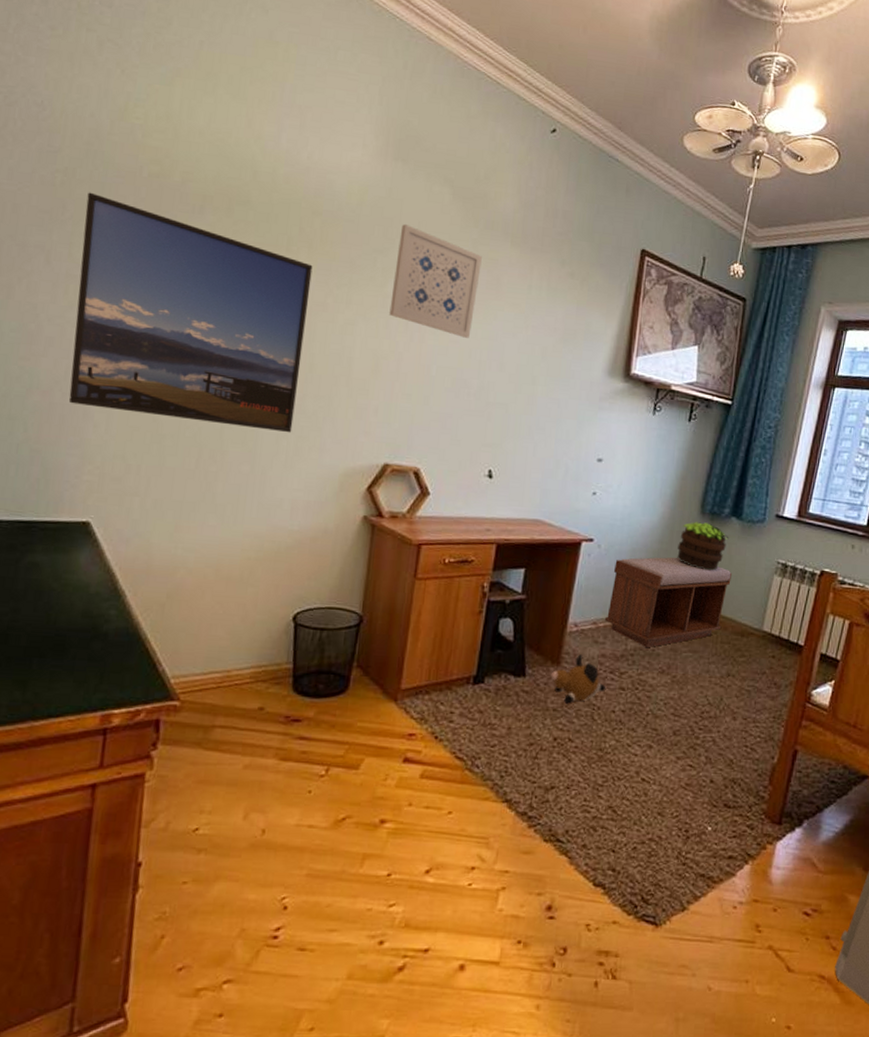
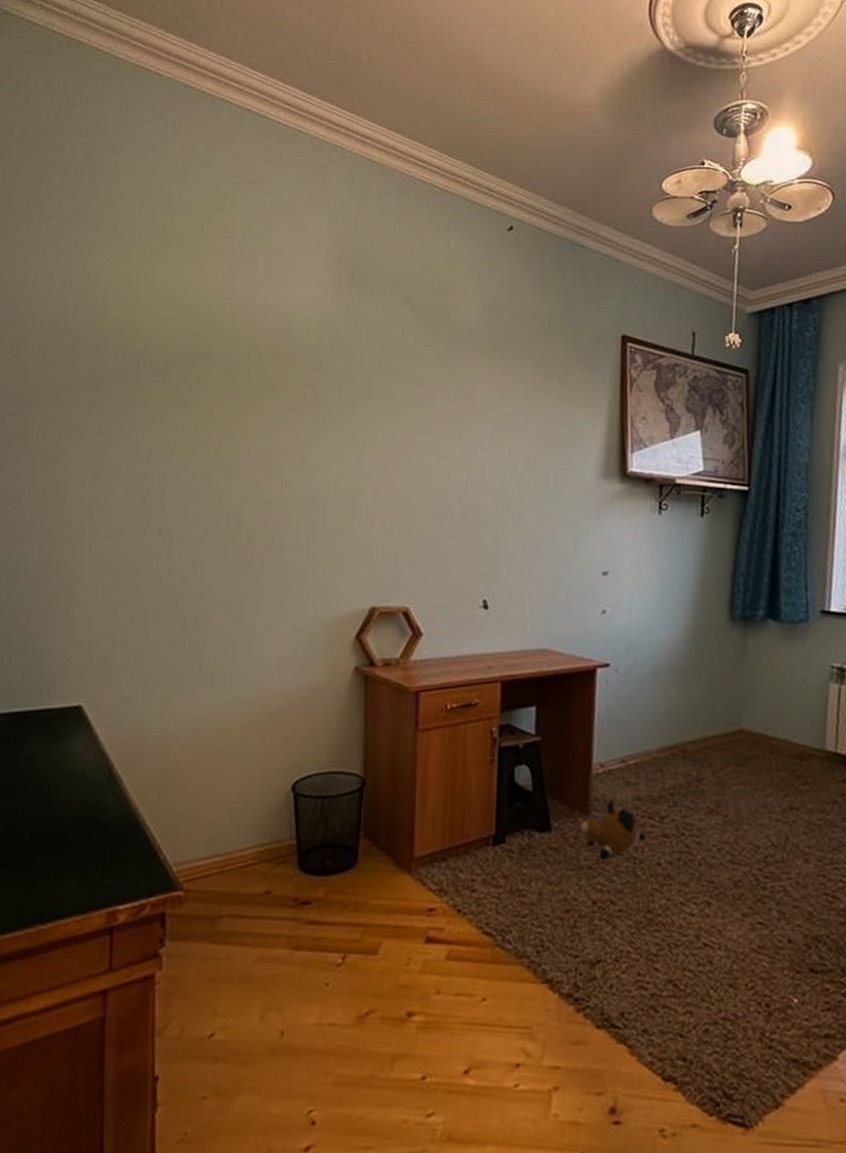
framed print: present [68,192,313,433] -> none [53,373,278,588]
wall art: present [389,224,482,338] -> none [360,352,450,461]
bench: present [604,557,733,648] -> none [634,673,779,785]
potted plant: present [677,522,729,570] -> none [708,630,768,685]

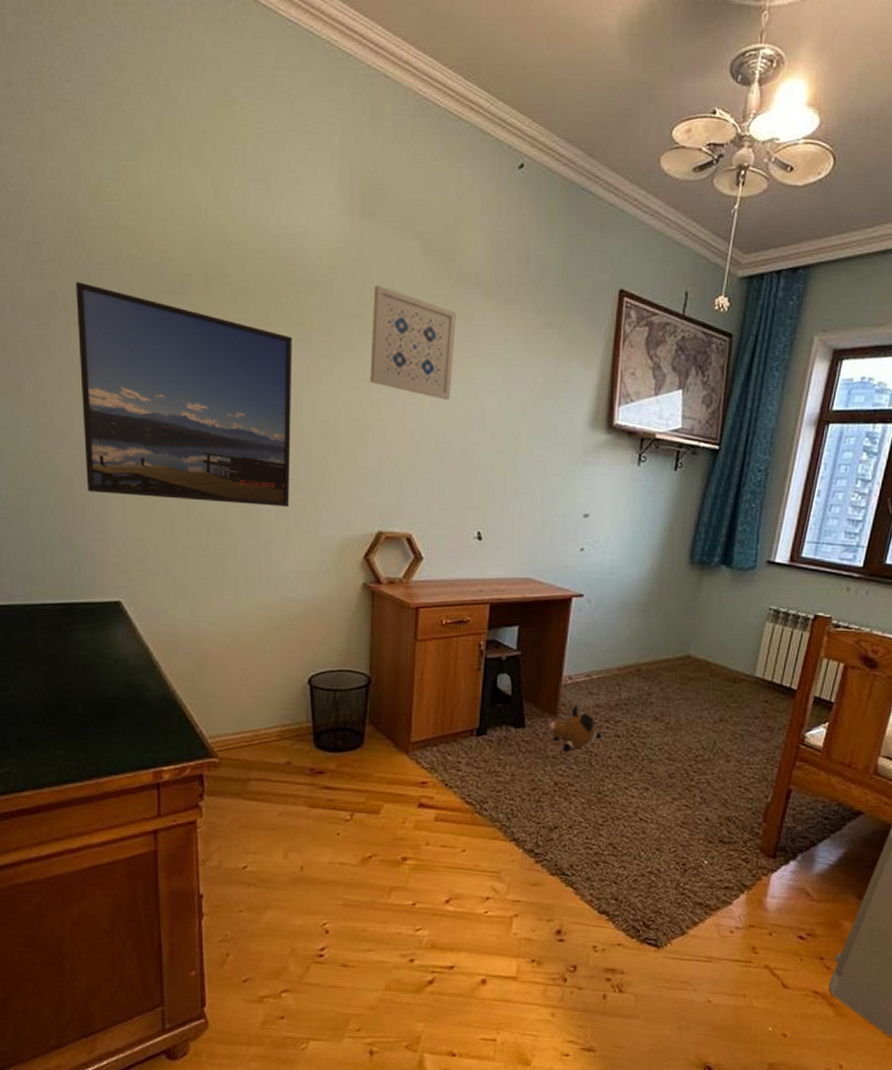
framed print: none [53,373,278,588] -> present [76,281,292,508]
wall art: none [360,352,450,461] -> present [370,286,456,400]

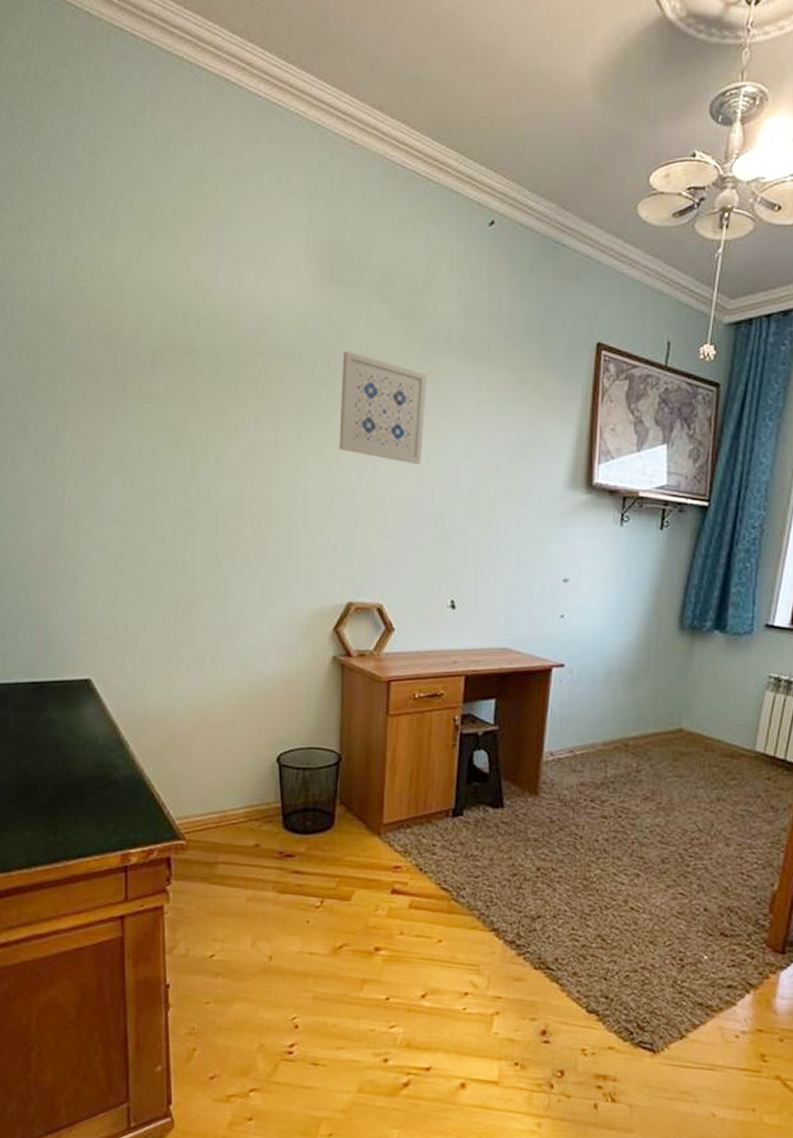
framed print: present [76,281,292,508] -> none [51,362,261,580]
plush toy: present [549,705,602,750] -> none [529,784,588,833]

